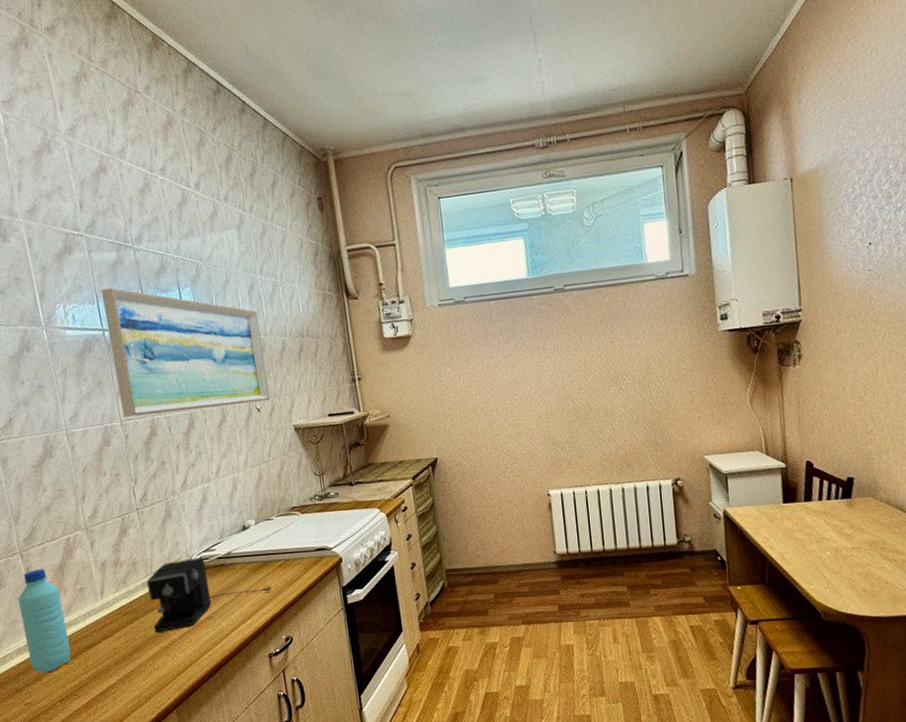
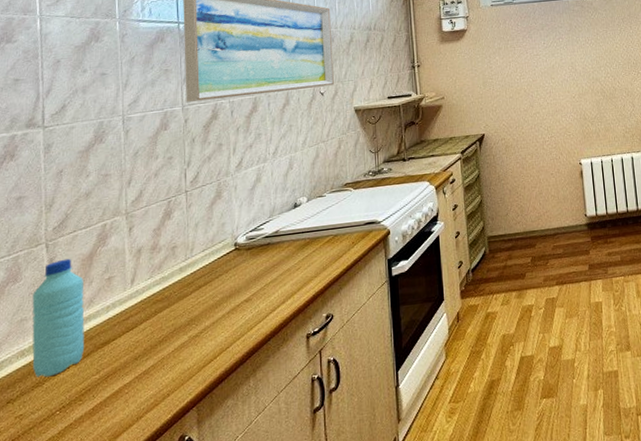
coffee maker: present [146,557,272,633] -> none [184,237,317,321]

